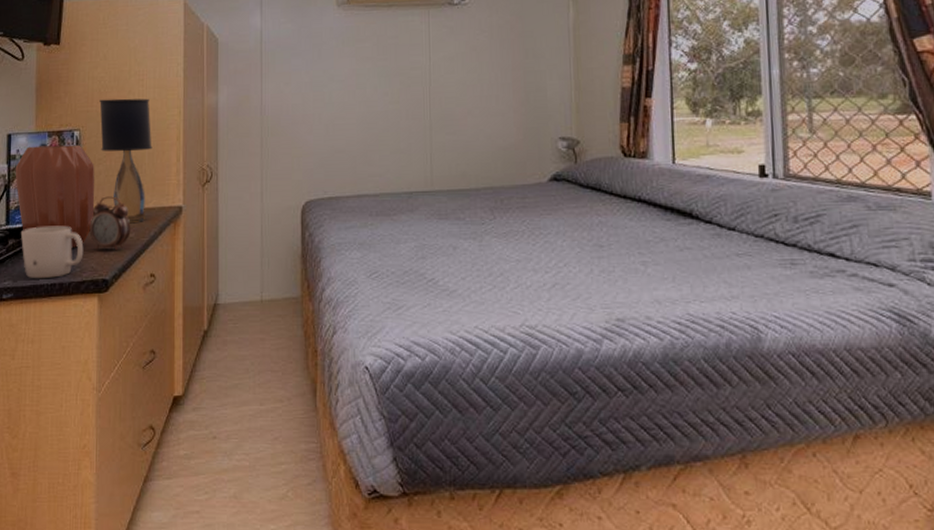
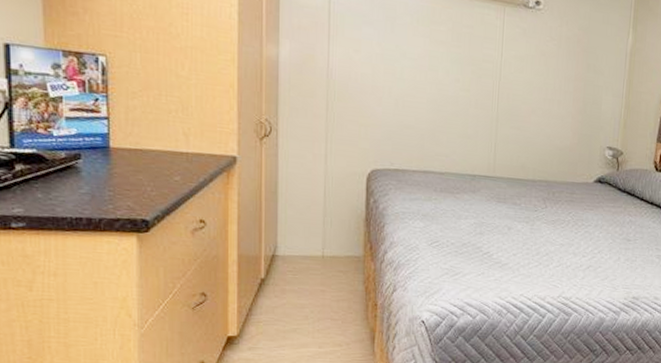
vase: present [15,144,95,248] -> none [18,63,129,184]
mug: present [20,225,84,279] -> none [31,155,117,212]
alarm clock: present [89,196,131,251] -> none [123,134,175,193]
table lamp: present [99,98,152,224] -> none [131,26,200,167]

